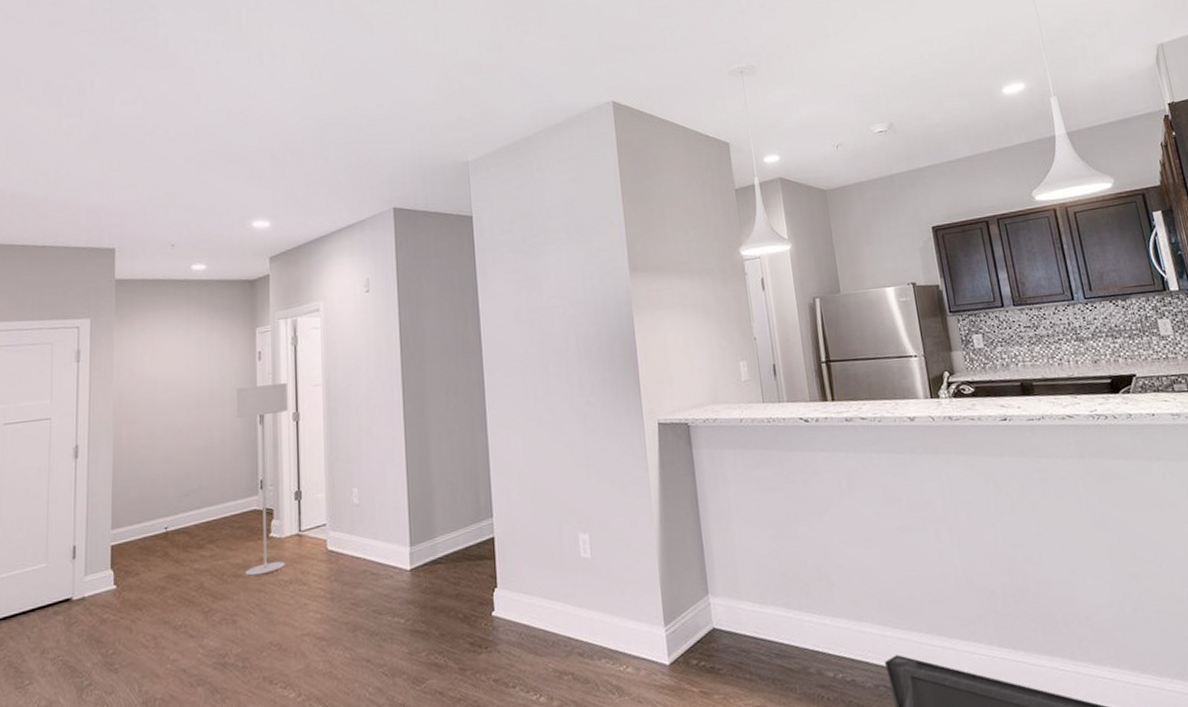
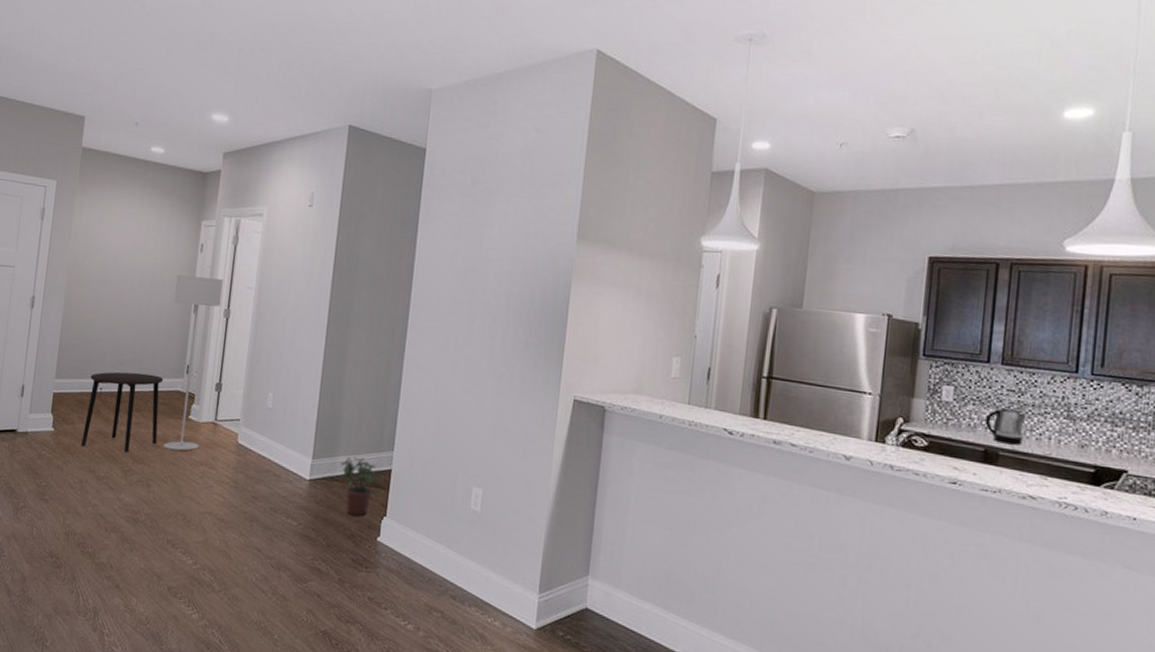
side table: none [150,498,237,598] -> present [81,372,164,453]
potted plant: none [441,532,479,597] -> present [340,456,376,517]
kettle: none [1014,342,1049,375] -> present [985,408,1027,446]

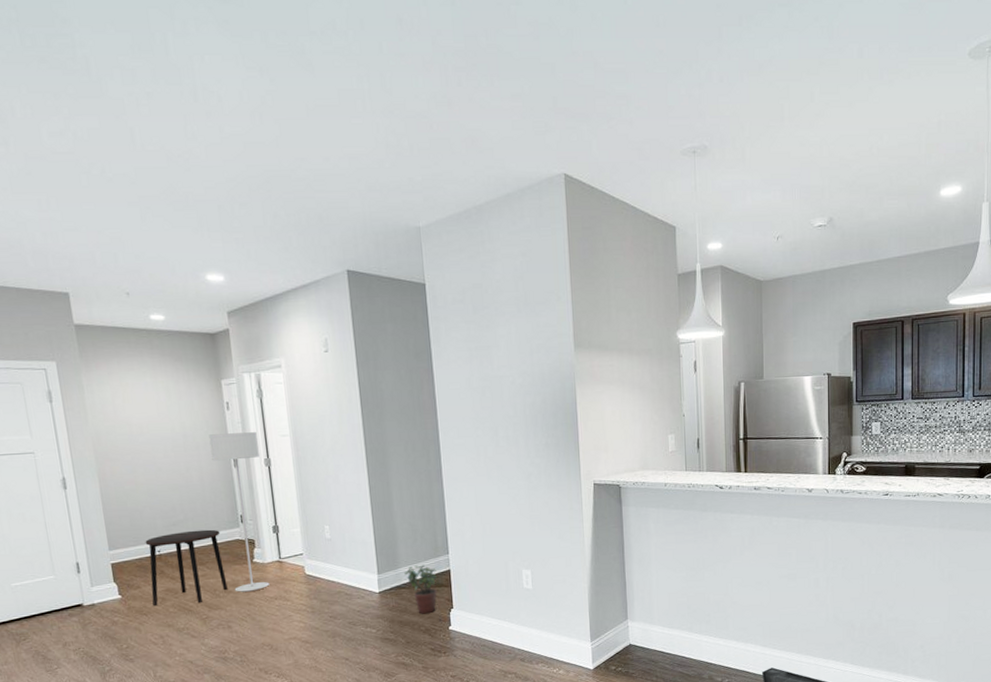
kettle: present [985,408,1027,446] -> none [904,431,932,459]

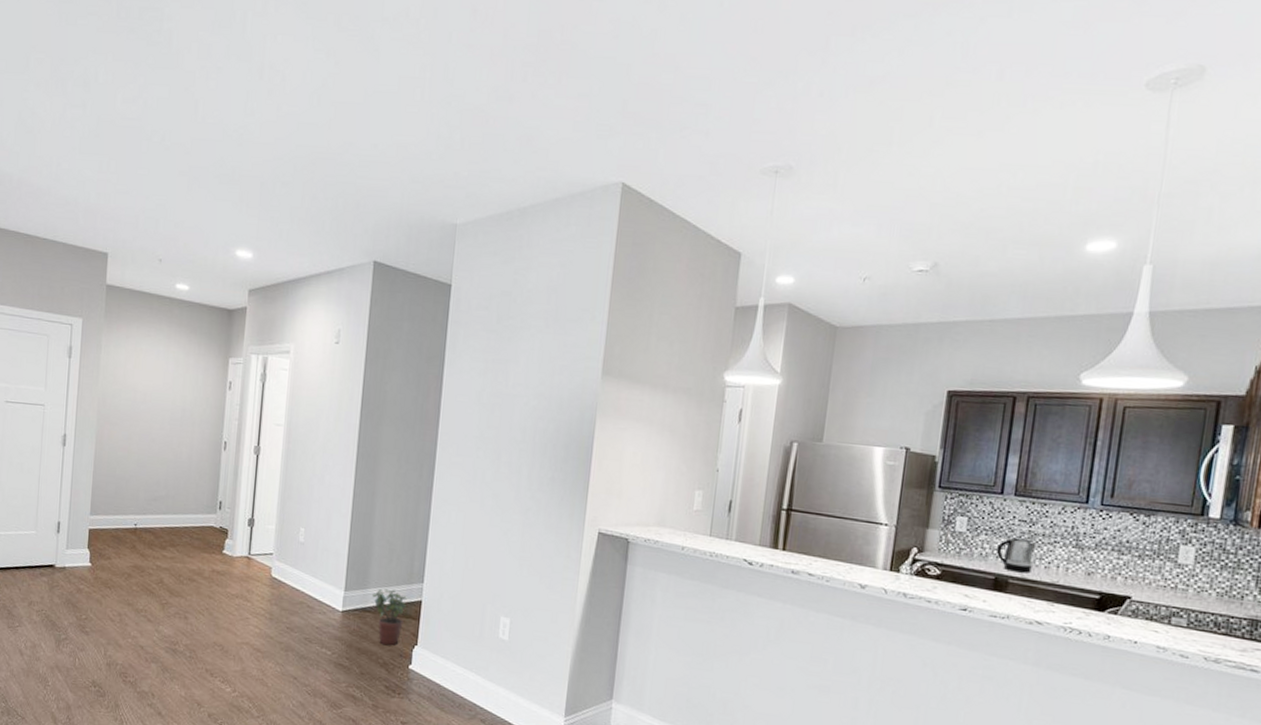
side table: present [145,529,228,607] -> none [118,508,197,587]
floor lamp: present [209,432,270,592] -> none [198,412,252,585]
kettle: none [904,431,932,459] -> present [996,537,1037,574]

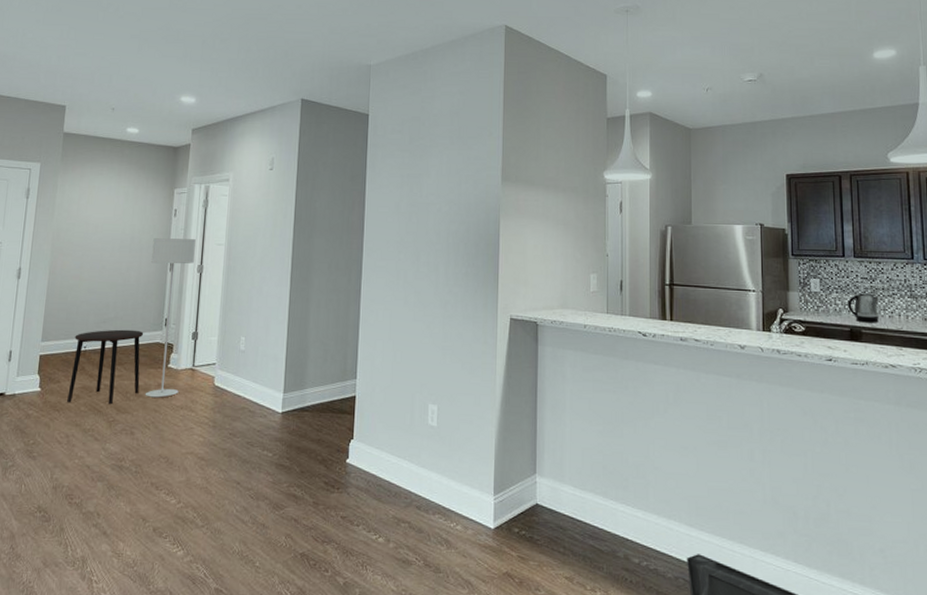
side table: none [118,508,197,587] -> present [67,329,144,405]
floor lamp: none [198,412,252,585] -> present [145,238,196,398]
potted plant: present [372,588,407,646] -> none [309,387,342,442]

